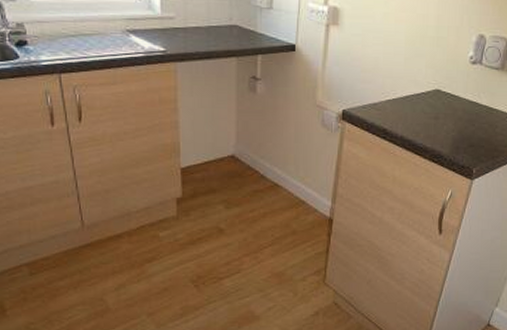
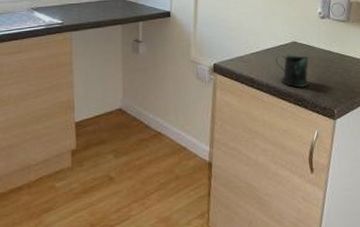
mug: none [414,104,453,142] -> present [276,55,309,88]

